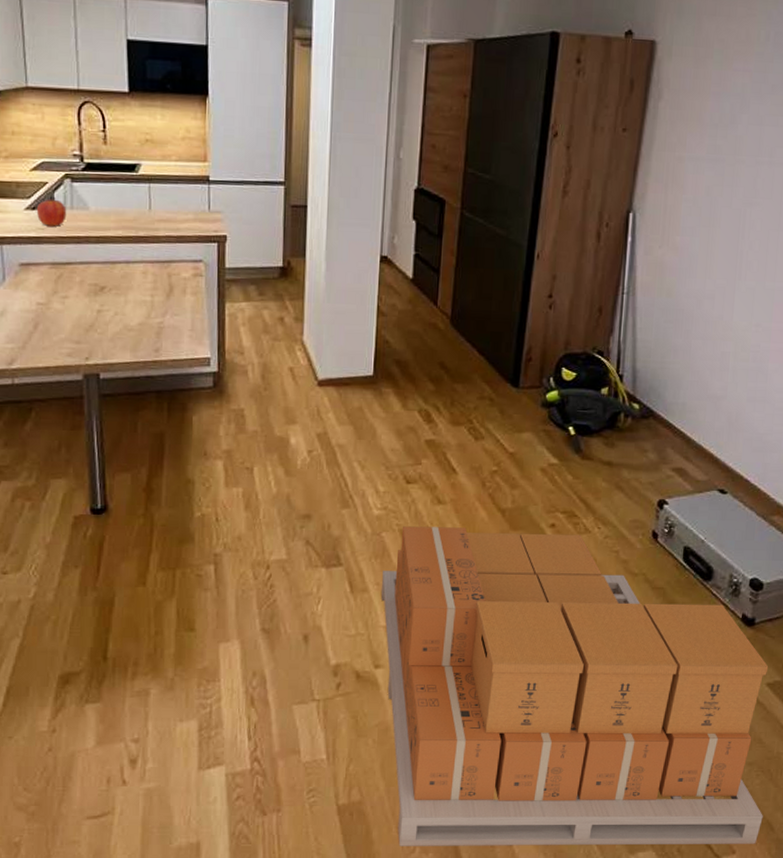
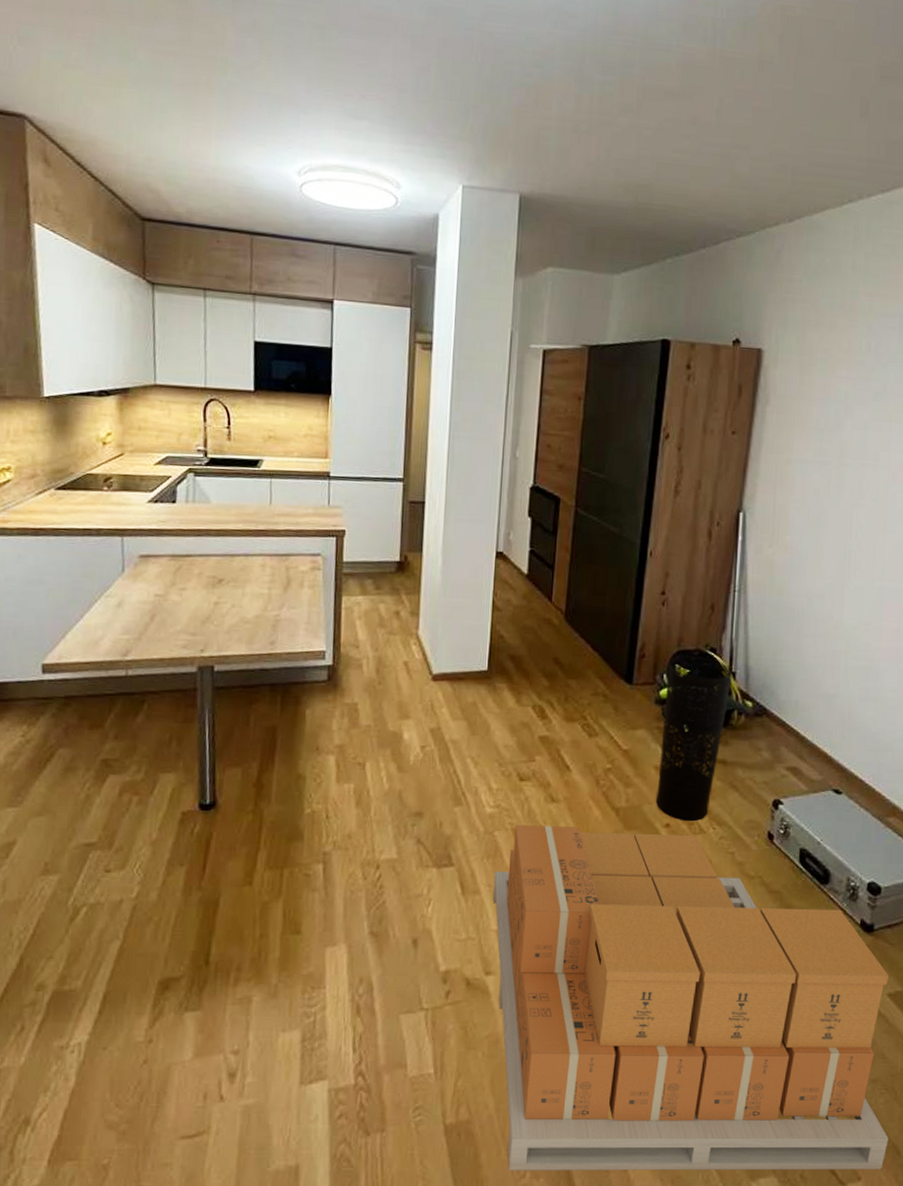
fruit: present [36,198,67,227] -> none [158,491,189,519]
umbrella stand: none [542,358,620,522] -> present [656,655,733,822]

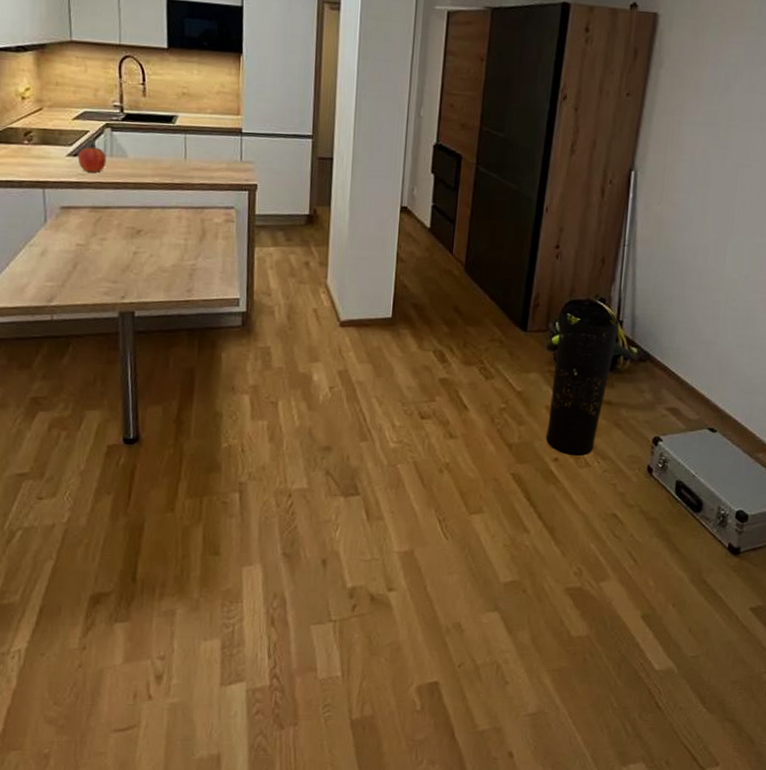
fruit: none [158,491,189,519] -> present [77,145,107,173]
cardboard boxes: present [492,825,889,1171] -> none [395,459,752,758]

